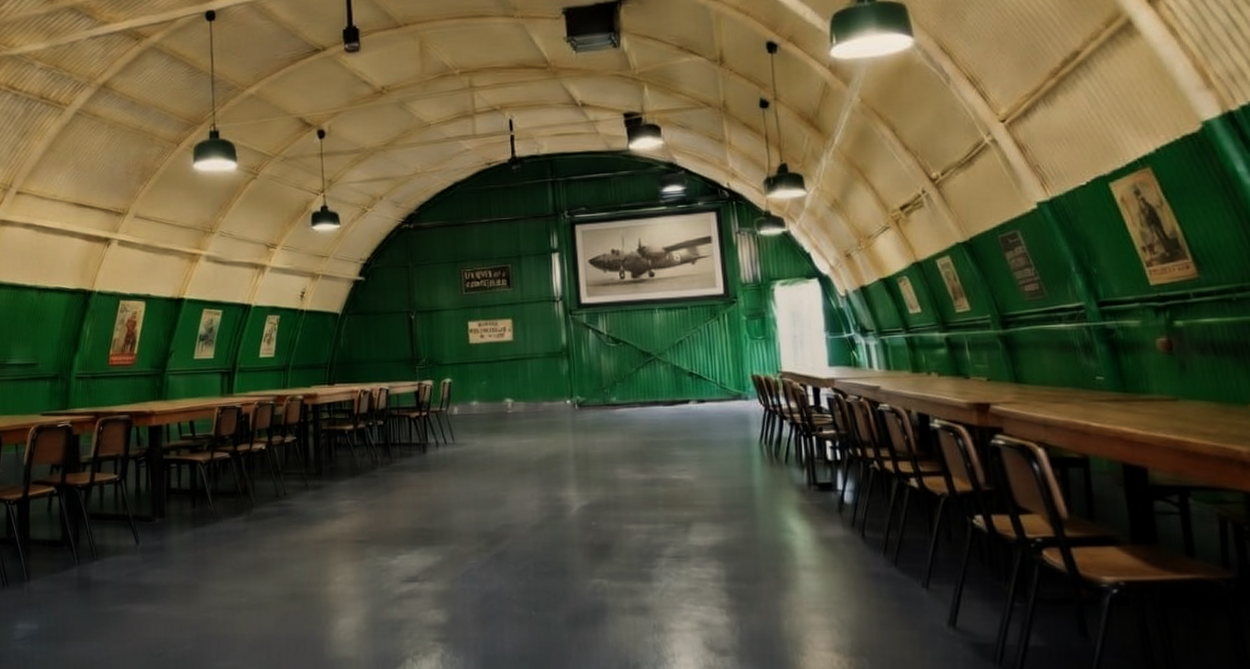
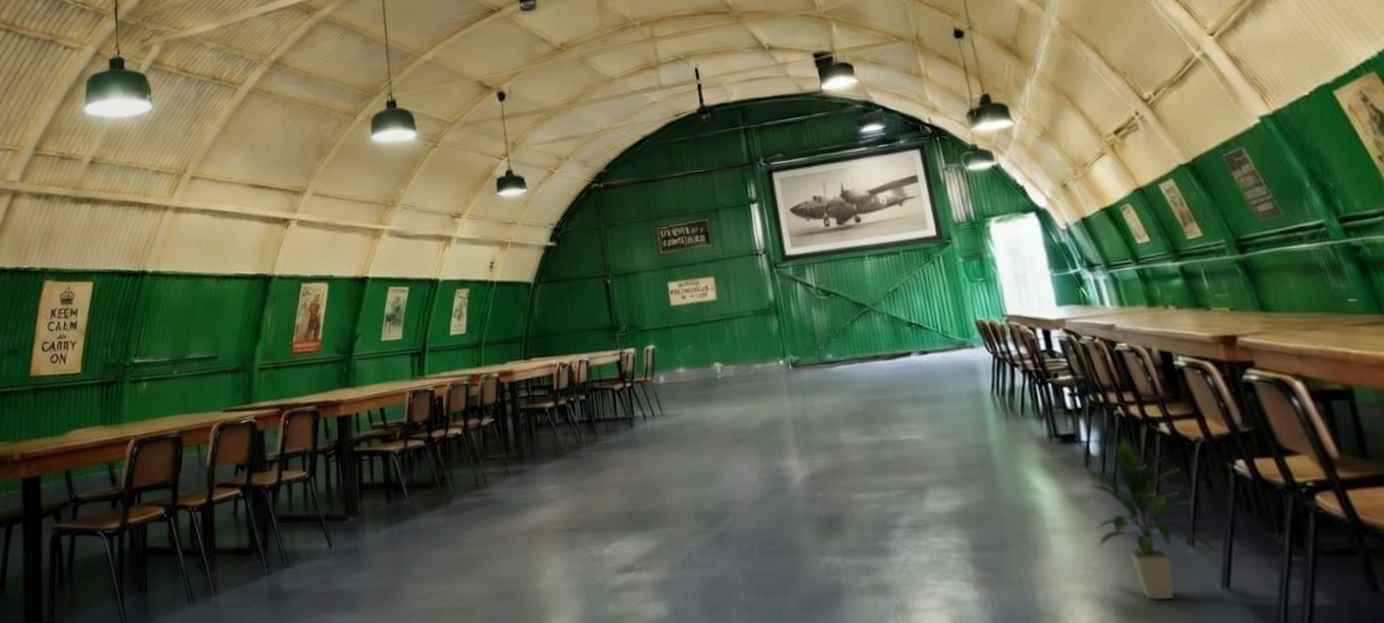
indoor plant: none [830,488,955,634] -> present [1077,437,1226,600]

